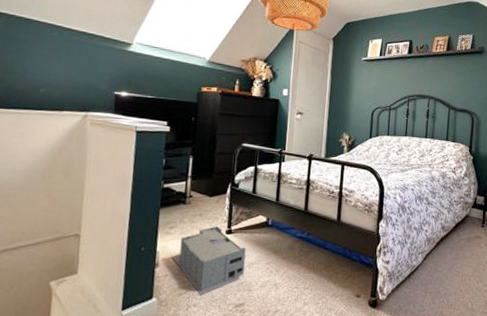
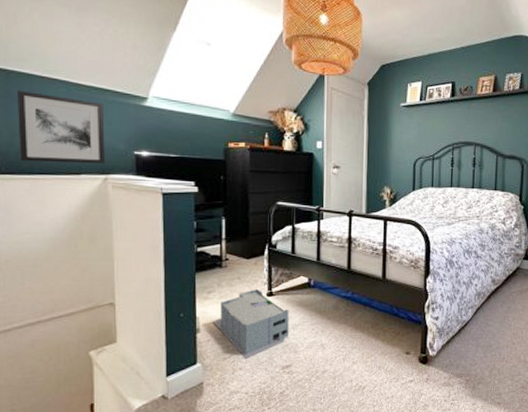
wall art: none [8,32,91,102] -> present [17,90,105,164]

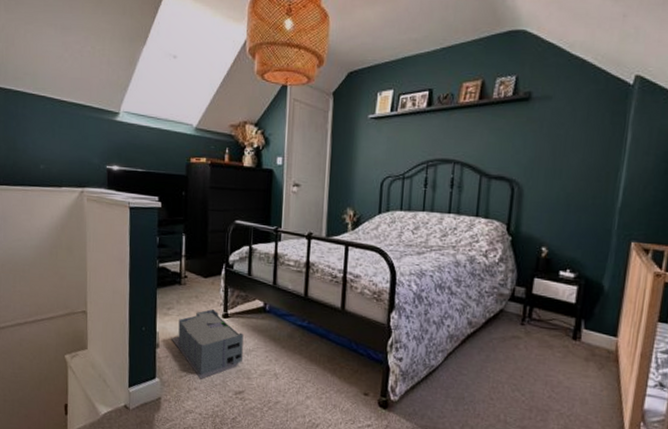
wall art: present [17,90,105,164] -> none [13,107,82,177]

